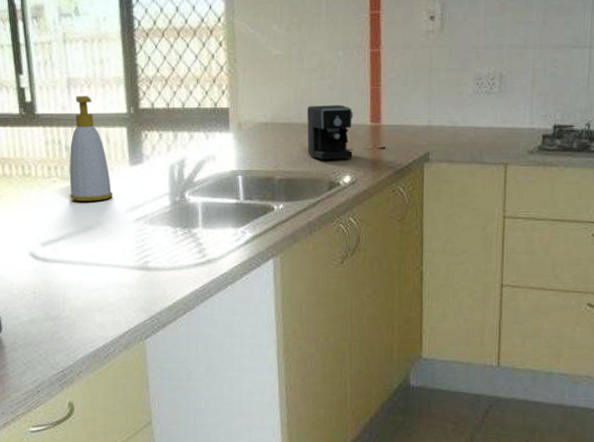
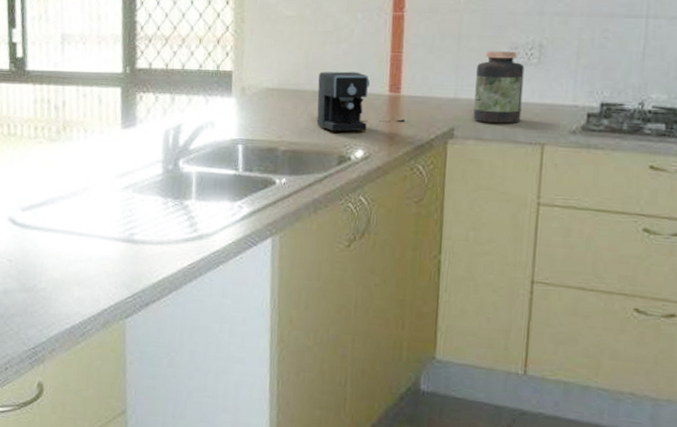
soap bottle: present [69,96,113,201] -> none [55,53,101,166]
jar: none [445,82,488,147] -> present [473,51,525,124]

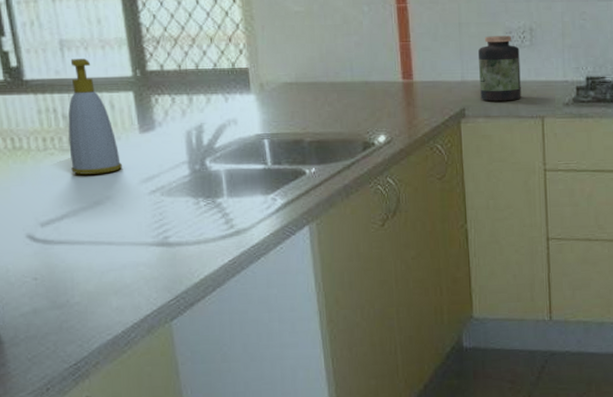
soap bottle: none [55,53,101,166] -> present [68,58,122,175]
coffee maker: present [316,71,405,132] -> none [334,62,420,119]

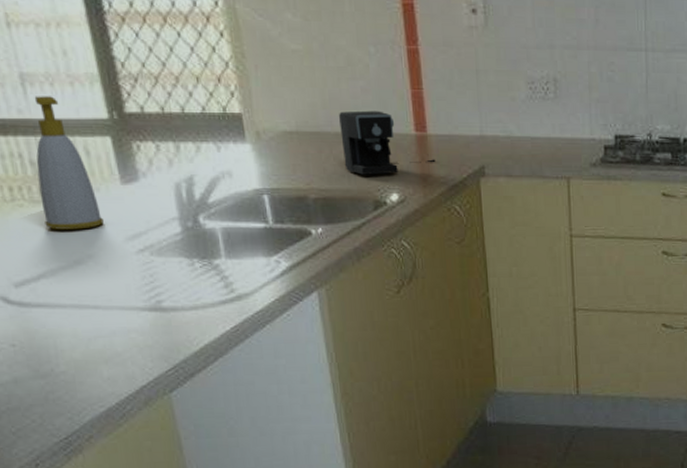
coffee maker: none [334,62,420,119] -> present [339,110,436,175]
jar: present [478,36,521,102] -> none [498,86,545,160]

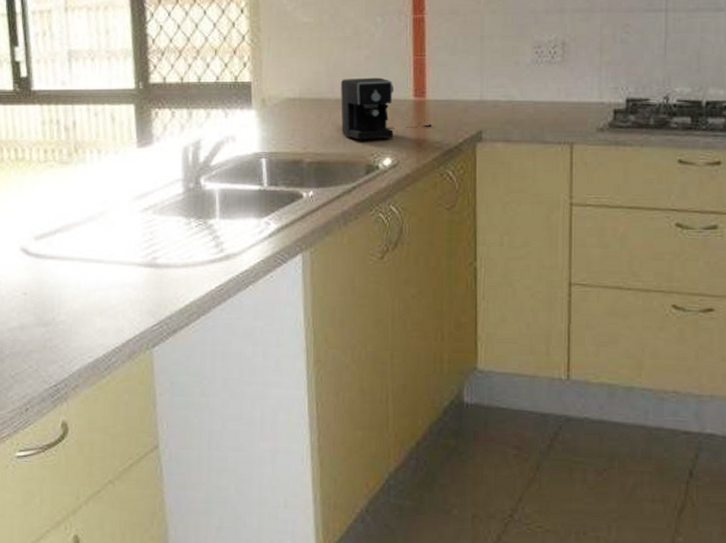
soap bottle: present [34,96,104,230] -> none [68,70,117,189]

